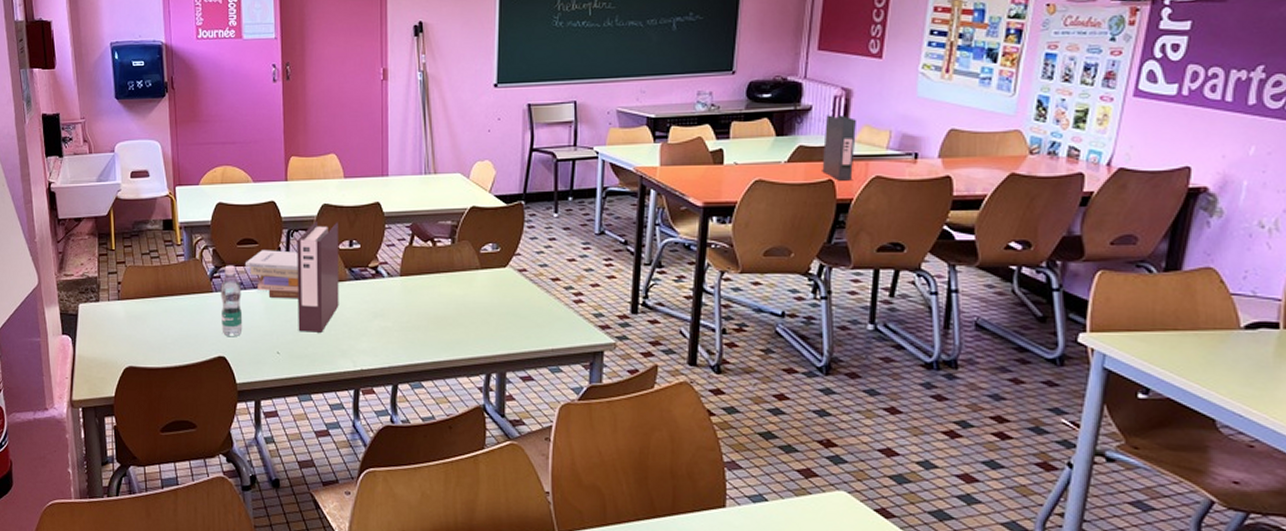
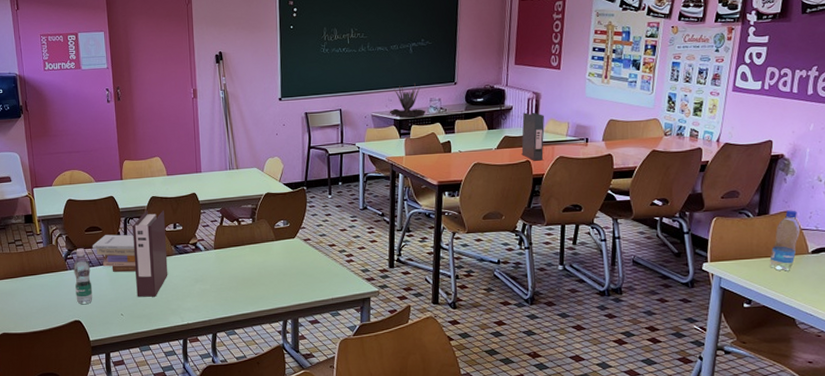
plant: none [640,71,690,116] -> present [389,84,425,118]
bottle: none [1180,266,1229,352] -> present [769,210,801,271]

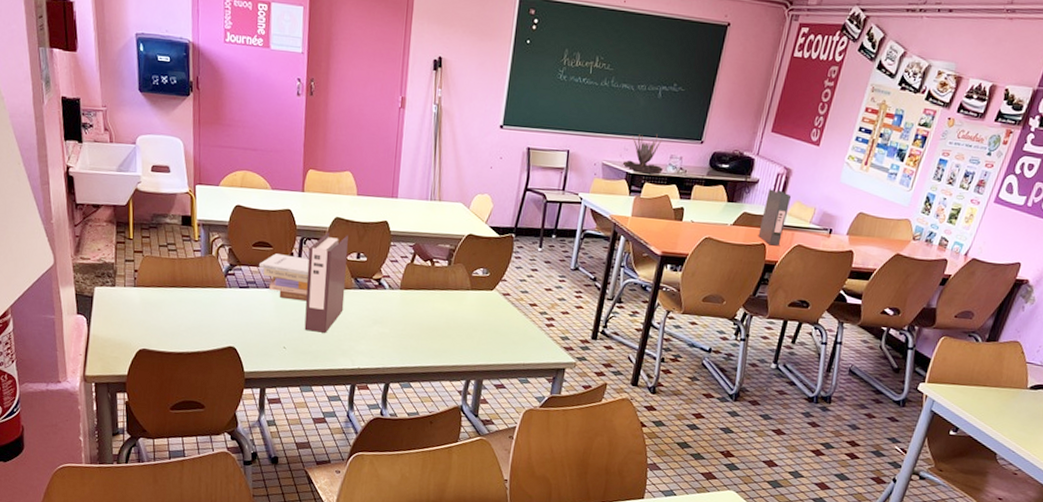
bottle: present [73,248,93,305] -> none [233,264,254,330]
bottle: present [769,210,801,271] -> none [985,340,1027,404]

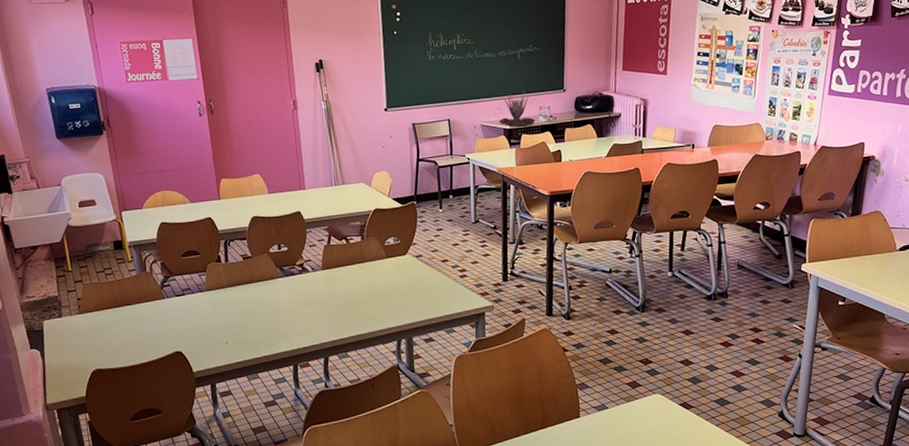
books: present [258,253,309,302] -> none [190,258,240,298]
binder: present [304,232,348,333] -> none [233,230,275,324]
binder: present [758,189,792,246] -> none [630,119,653,169]

